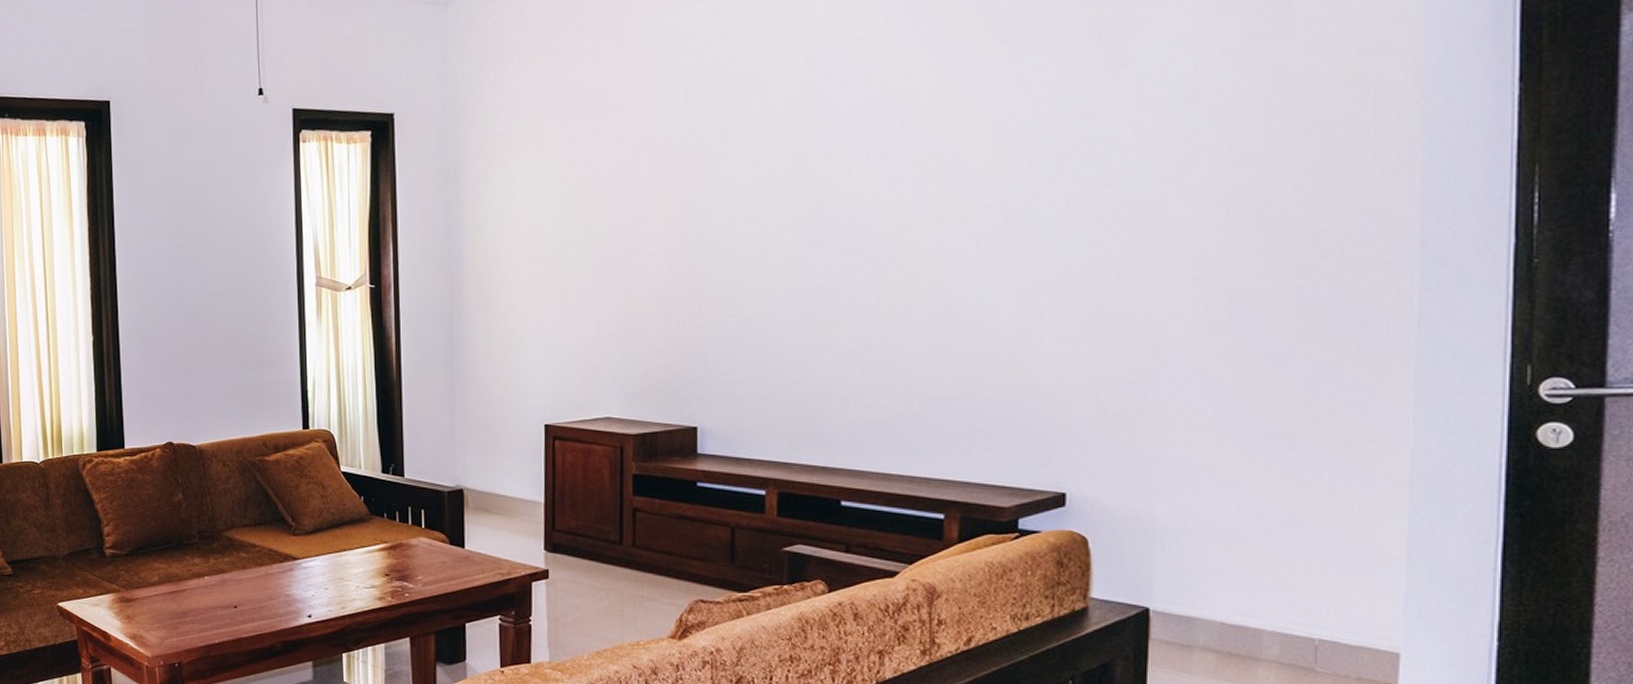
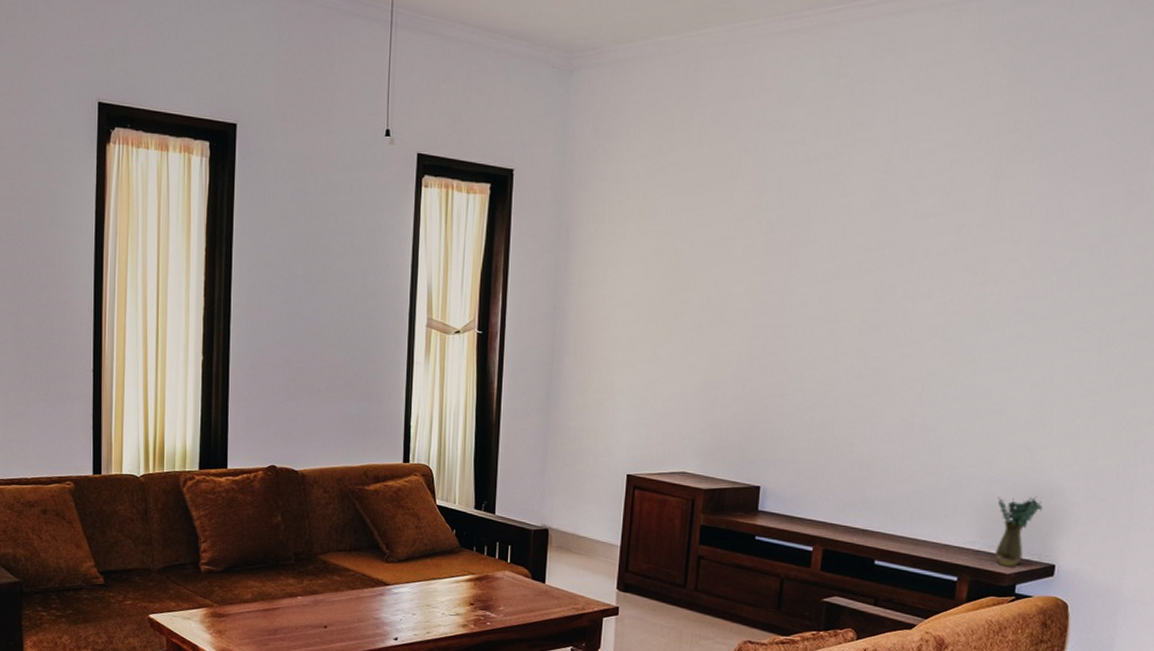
vase: none [984,415,1043,500] -> present [995,496,1043,568]

